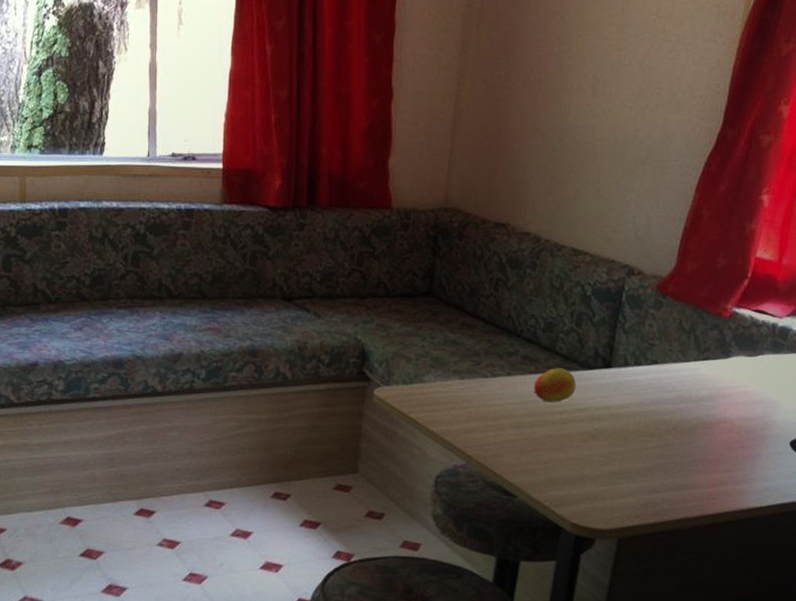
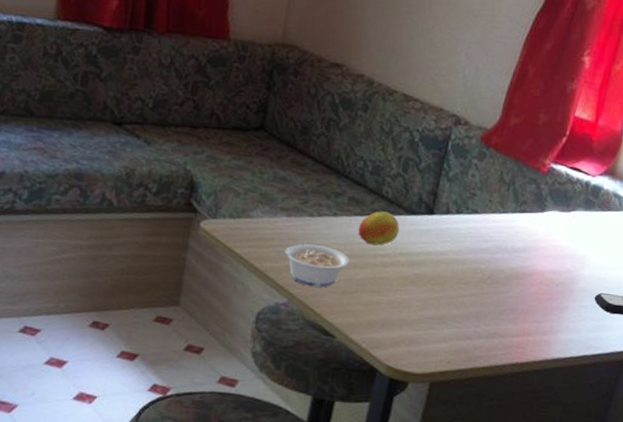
legume: none [449,405,527,448] -> present [274,243,350,287]

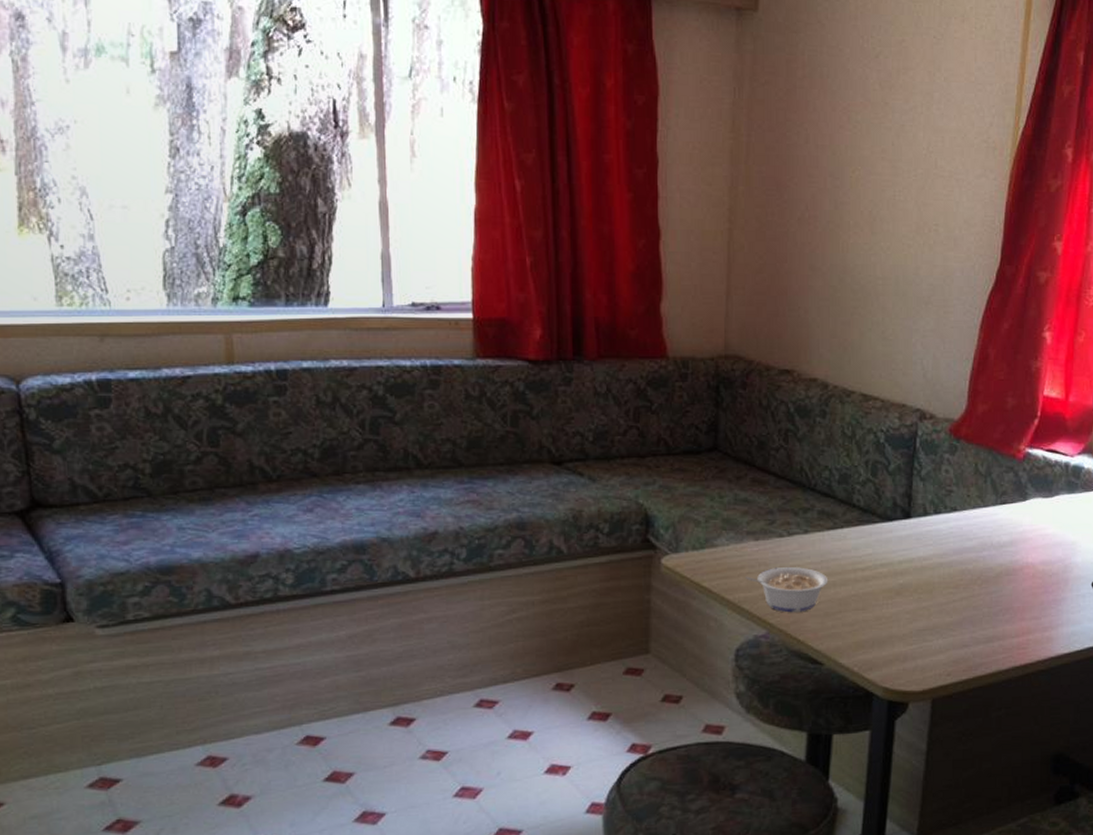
fruit: present [358,211,400,246] -> none [832,521,877,559]

